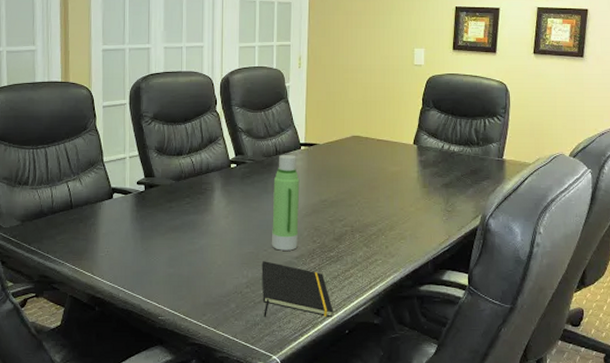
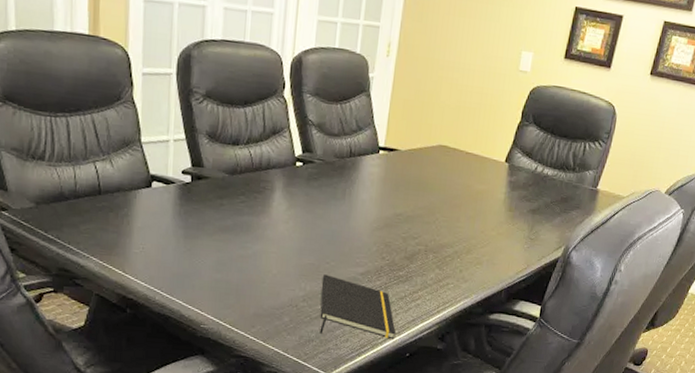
water bottle: present [271,155,300,251] -> none [335,158,374,266]

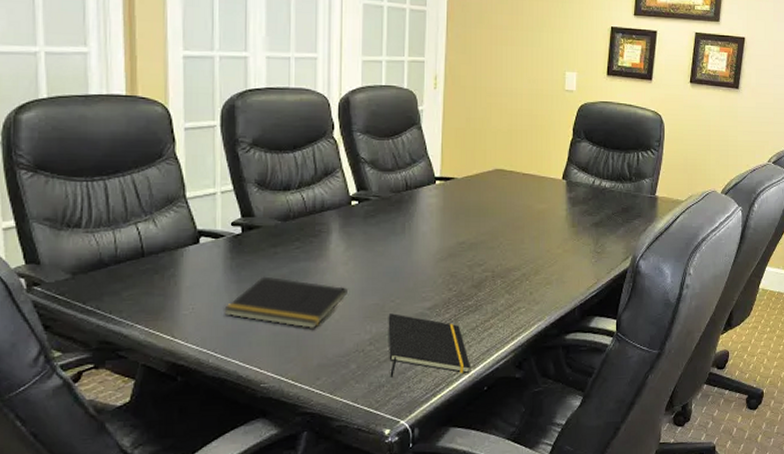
notepad: none [171,225,288,280] -> present [224,276,349,328]

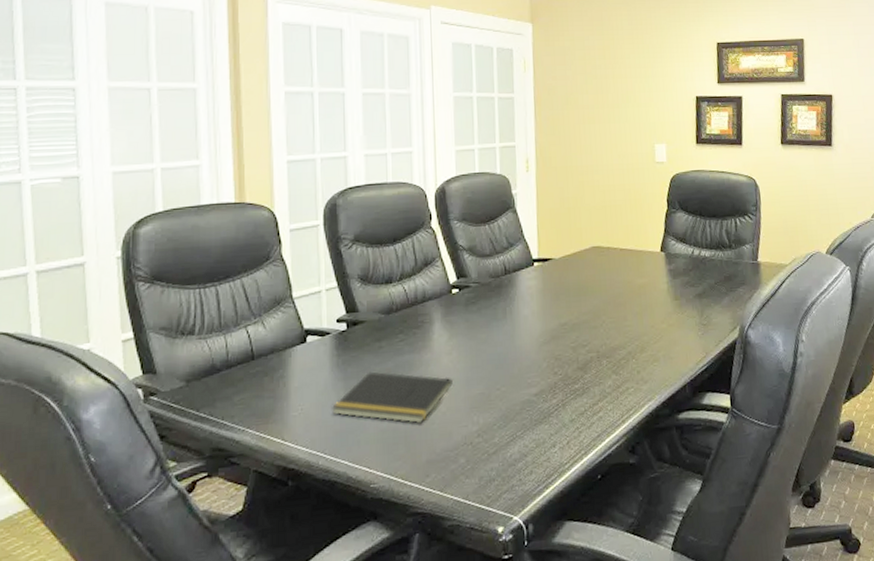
notepad: present [388,313,471,378] -> none [494,402,583,470]

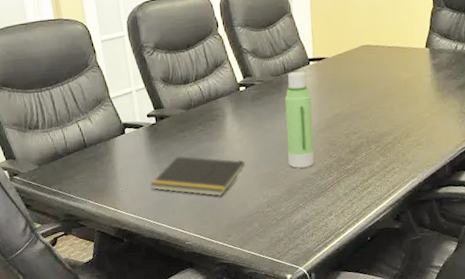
water bottle: none [503,273,537,388] -> present [284,71,315,168]

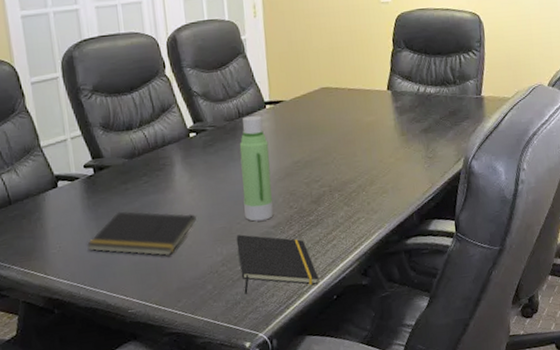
notepad: none [280,180,355,233] -> present [236,234,319,294]

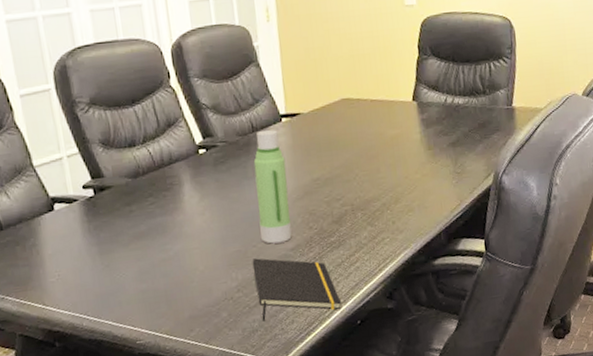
notepad: present [87,211,197,256] -> none [89,235,209,282]

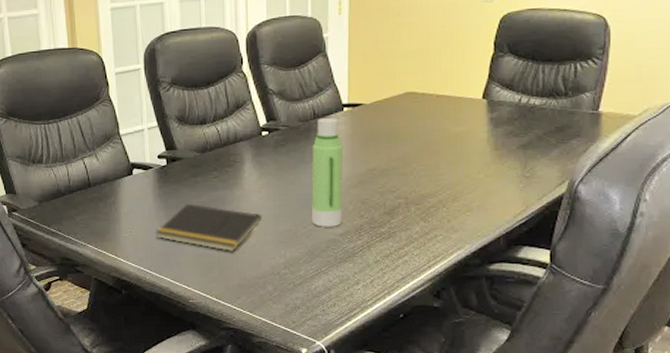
notepad: none [89,235,209,282] -> present [156,203,263,251]
notepad: present [252,258,342,322] -> none [301,239,386,301]

